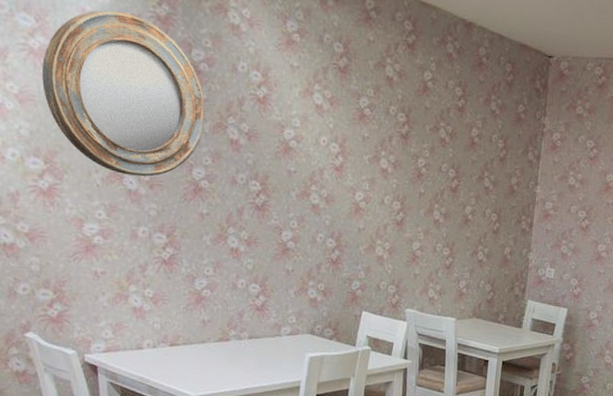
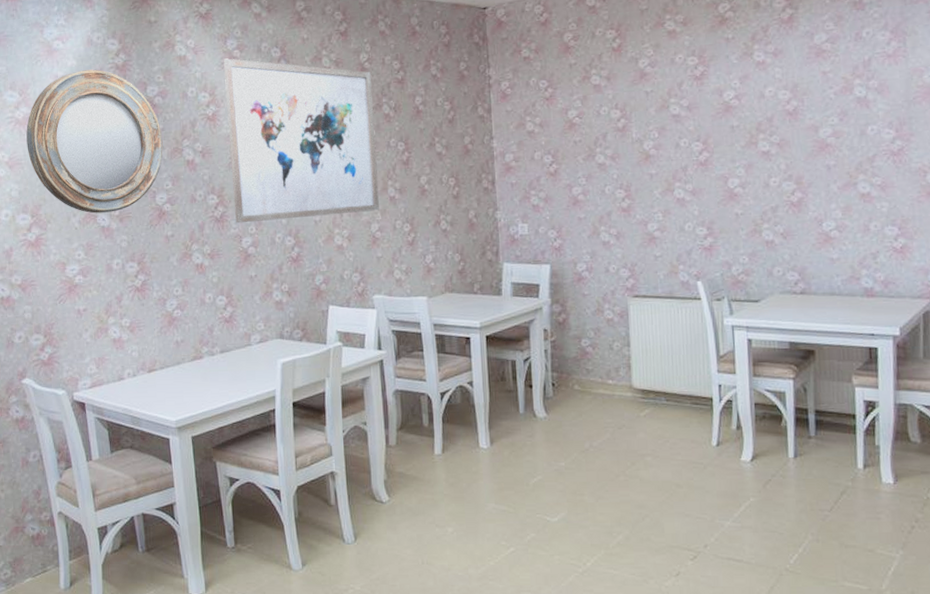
wall art: none [277,40,433,231] -> present [223,58,379,224]

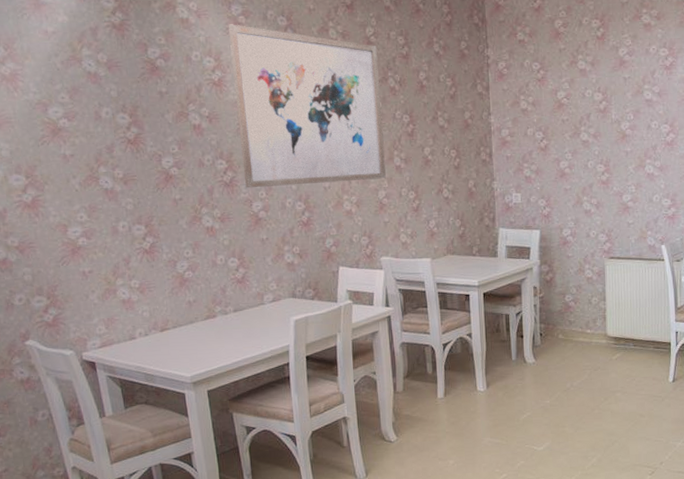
home mirror: present [26,69,163,214] -> none [14,27,168,176]

